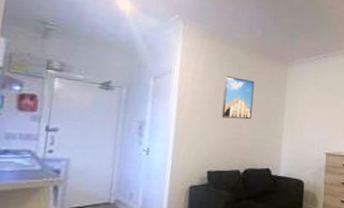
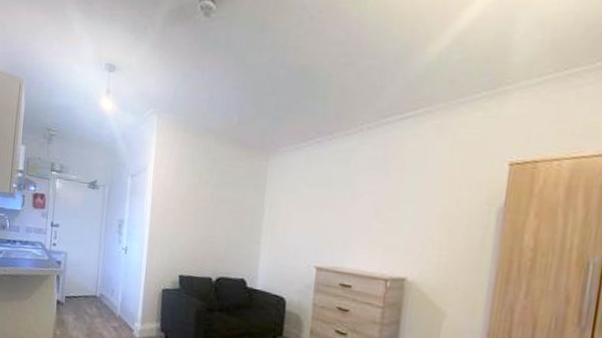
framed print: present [221,76,255,120] -> none [193,172,230,221]

